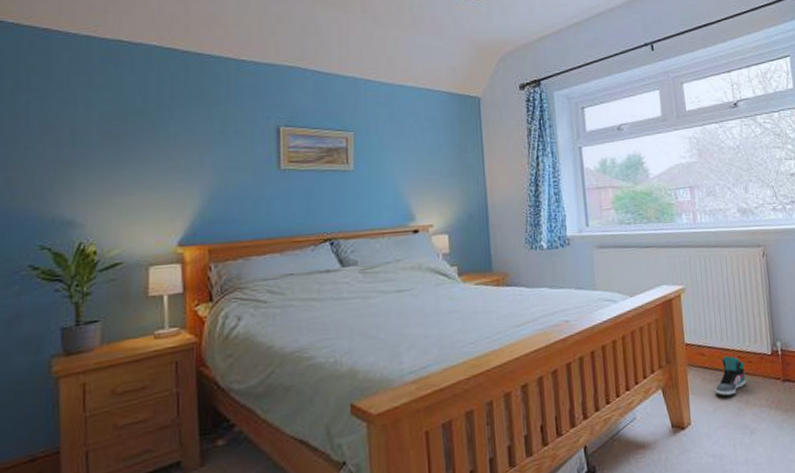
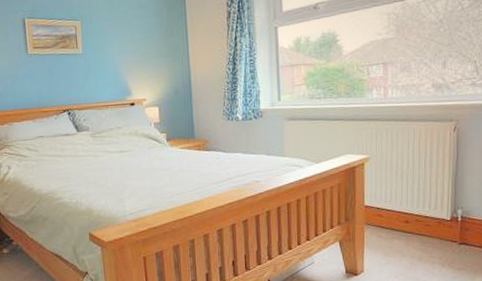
sneaker: present [715,356,747,397] -> none [390,218,422,253]

